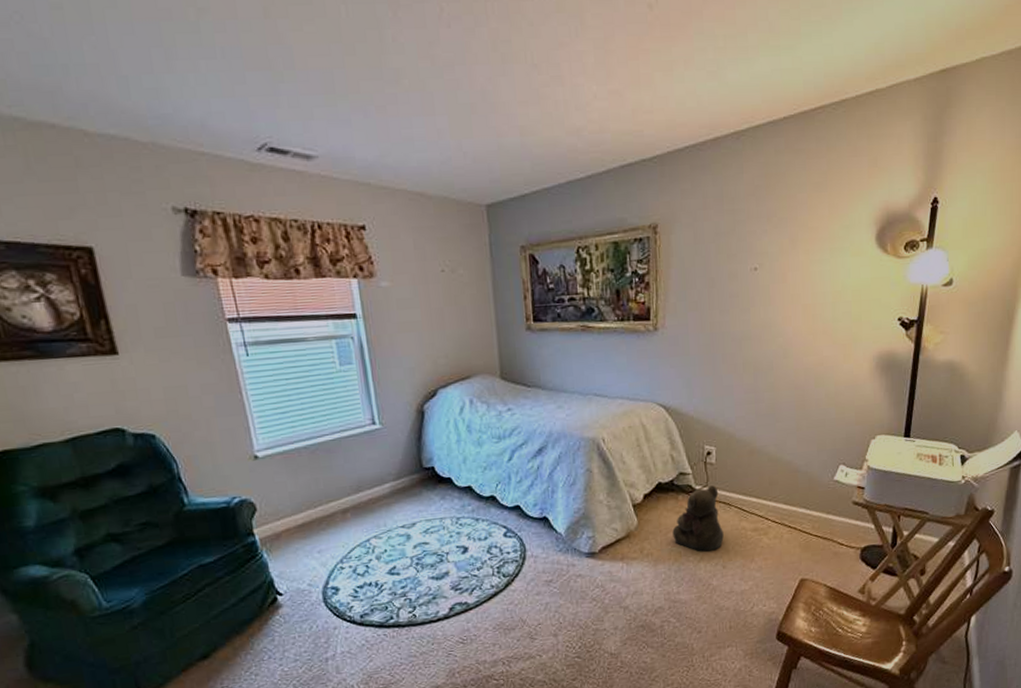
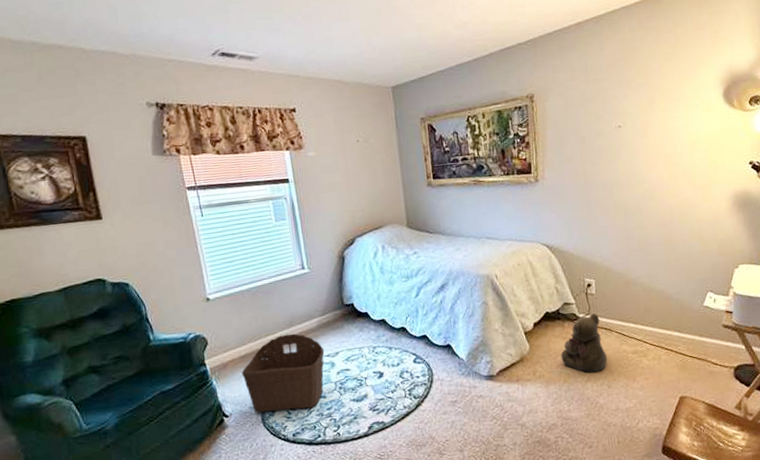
wicker basket: none [298,500,399,591] -> present [241,333,325,413]

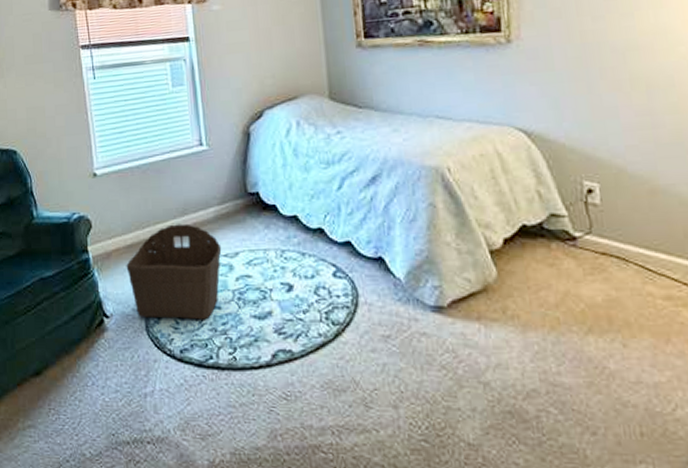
teddy bear: present [561,313,607,373] -> none [545,233,621,321]

